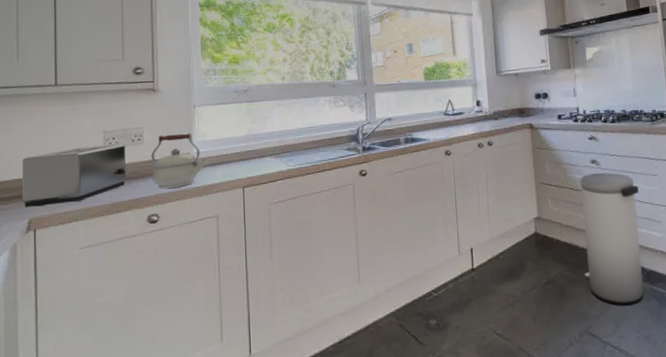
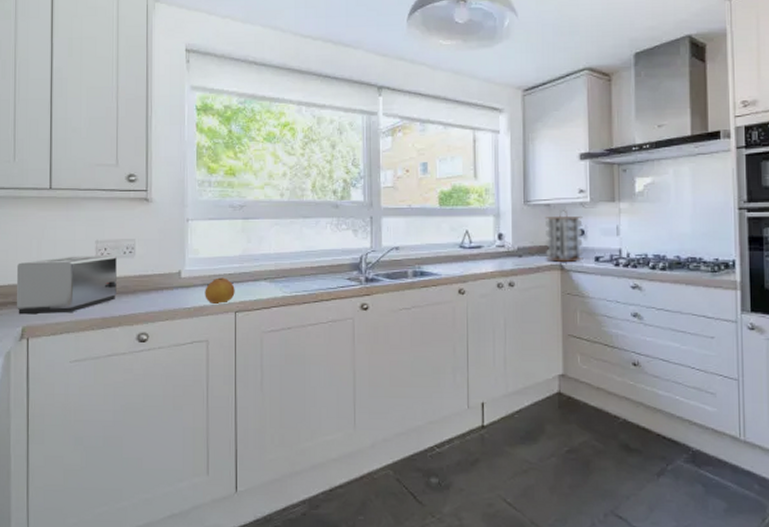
kettle: present [151,133,207,190] -> none [142,249,198,307]
fruit: none [213,156,242,182] -> present [205,277,235,304]
spice rack: none [514,76,549,122] -> present [544,209,583,262]
pedal bin: present [580,172,645,306] -> none [615,329,690,488]

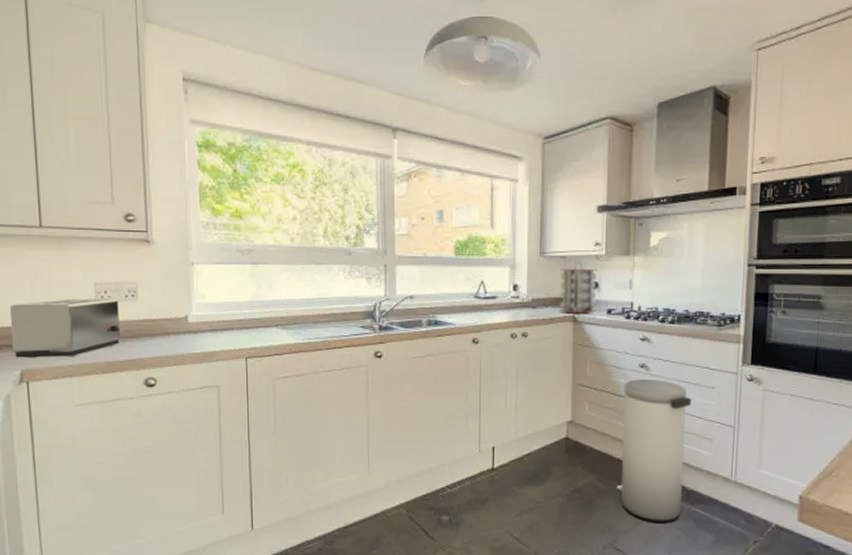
fruit: present [205,277,235,304] -> none [213,323,245,349]
pedal bin: none [615,329,690,488] -> present [616,379,691,524]

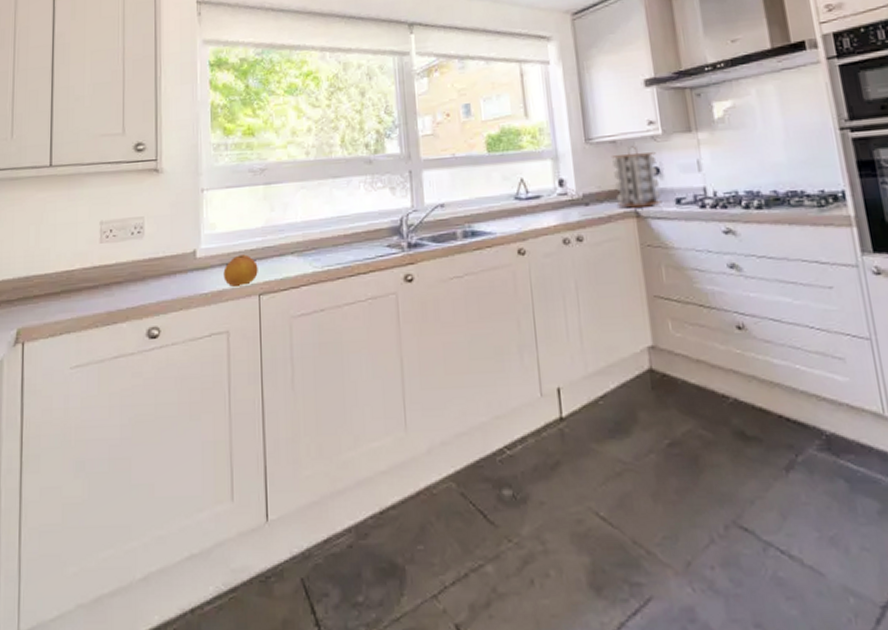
toaster: present [9,298,120,358] -> none [10,237,124,315]
fruit: none [213,323,245,349] -> present [223,254,258,287]
pedal bin: present [616,379,691,524] -> none [713,282,825,487]

